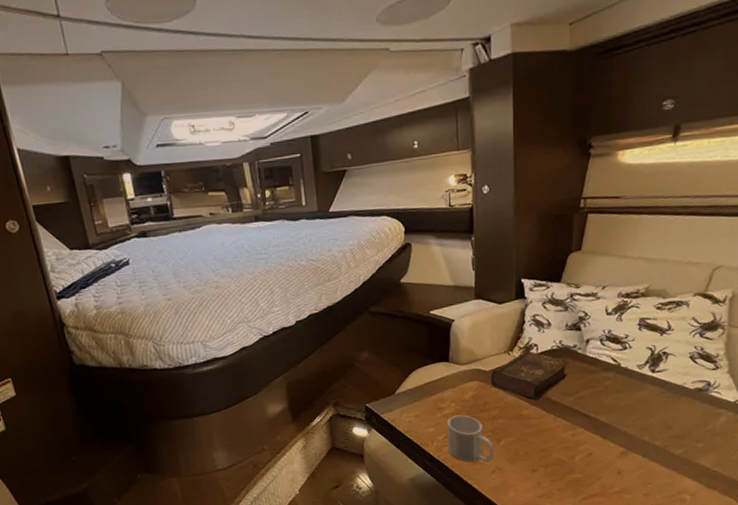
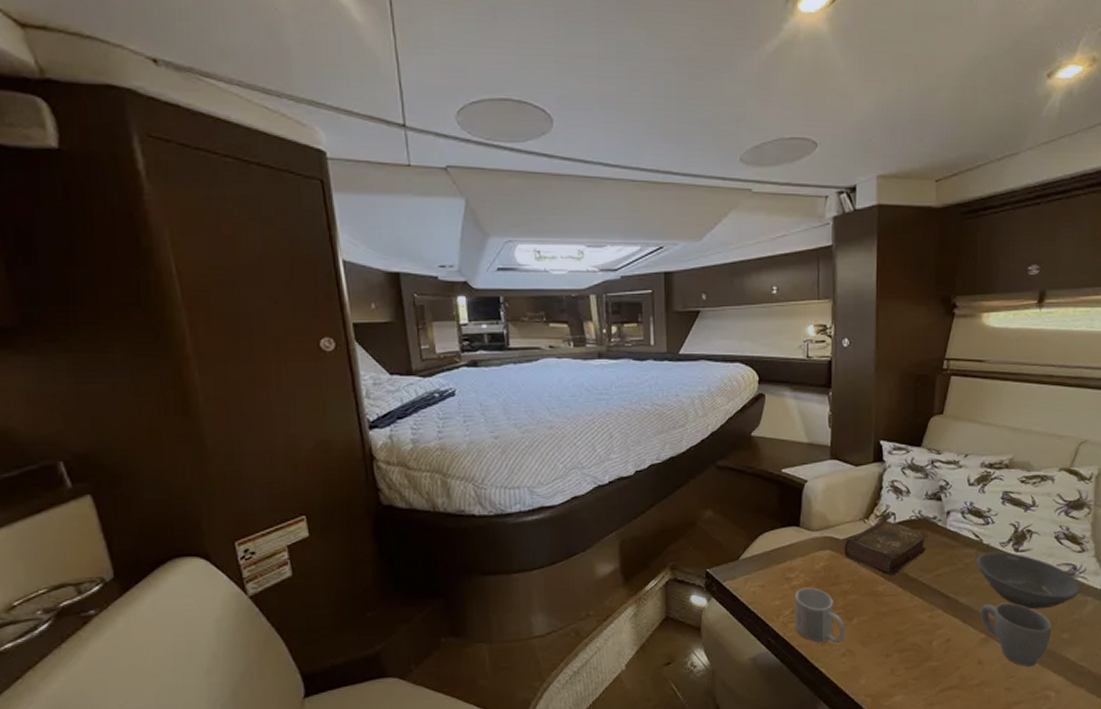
bowl: none [614,373,716,424] -> present [976,552,1082,610]
mug: none [619,418,687,474] -> present [980,602,1052,667]

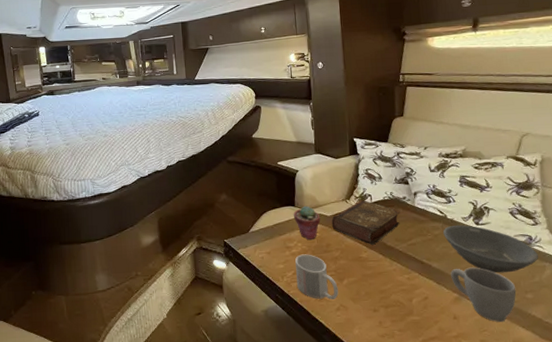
potted succulent: none [797,526,830,569] -> present [293,205,321,240]

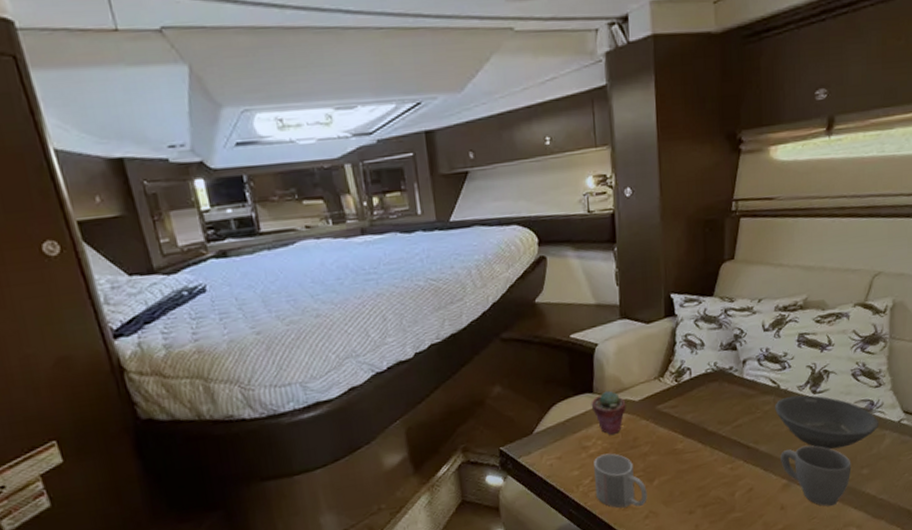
book: present [331,199,400,245] -> none [640,375,725,433]

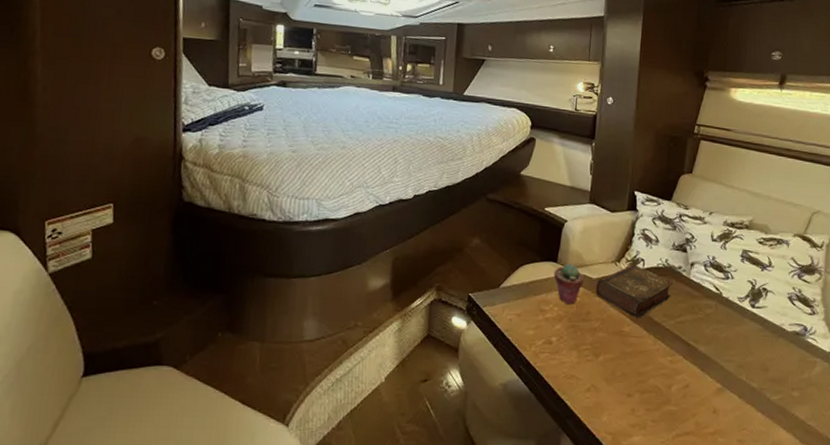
mug: present [594,453,647,508] -> none [545,320,592,378]
book: none [640,375,725,433] -> present [595,263,673,318]
bowl: present [774,395,879,450] -> none [715,305,812,366]
mug: present [780,445,852,507] -> none [717,355,783,420]

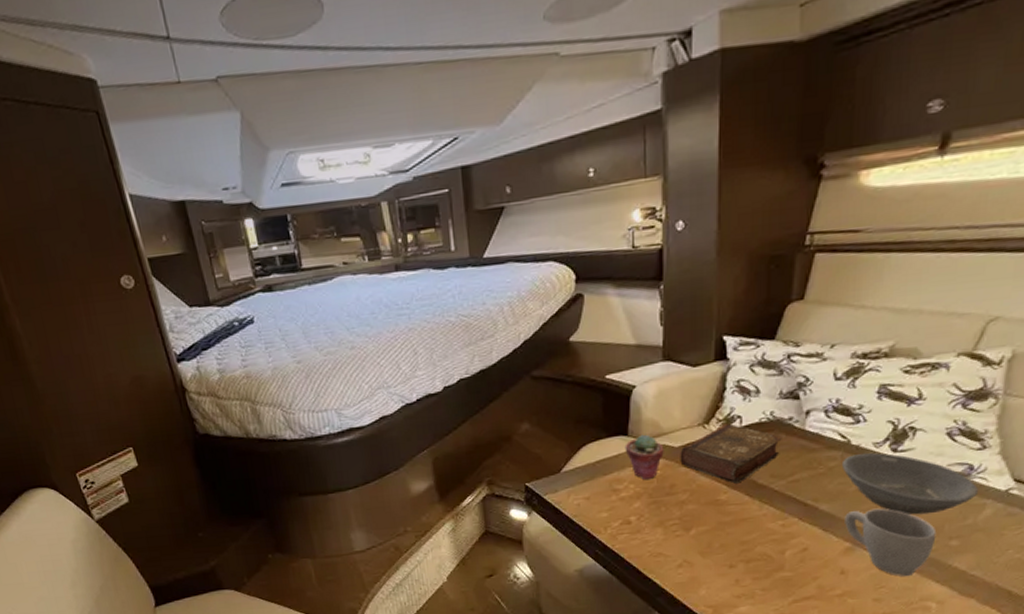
bowl: none [715,305,812,366] -> present [841,453,979,515]
mug: none [717,355,783,420] -> present [845,508,937,576]

